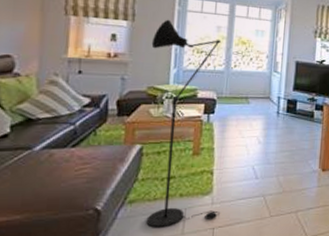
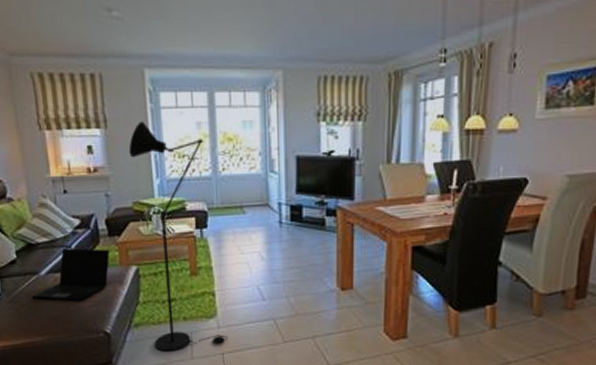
laptop: none [19,125,116,177] -> present [32,248,110,301]

